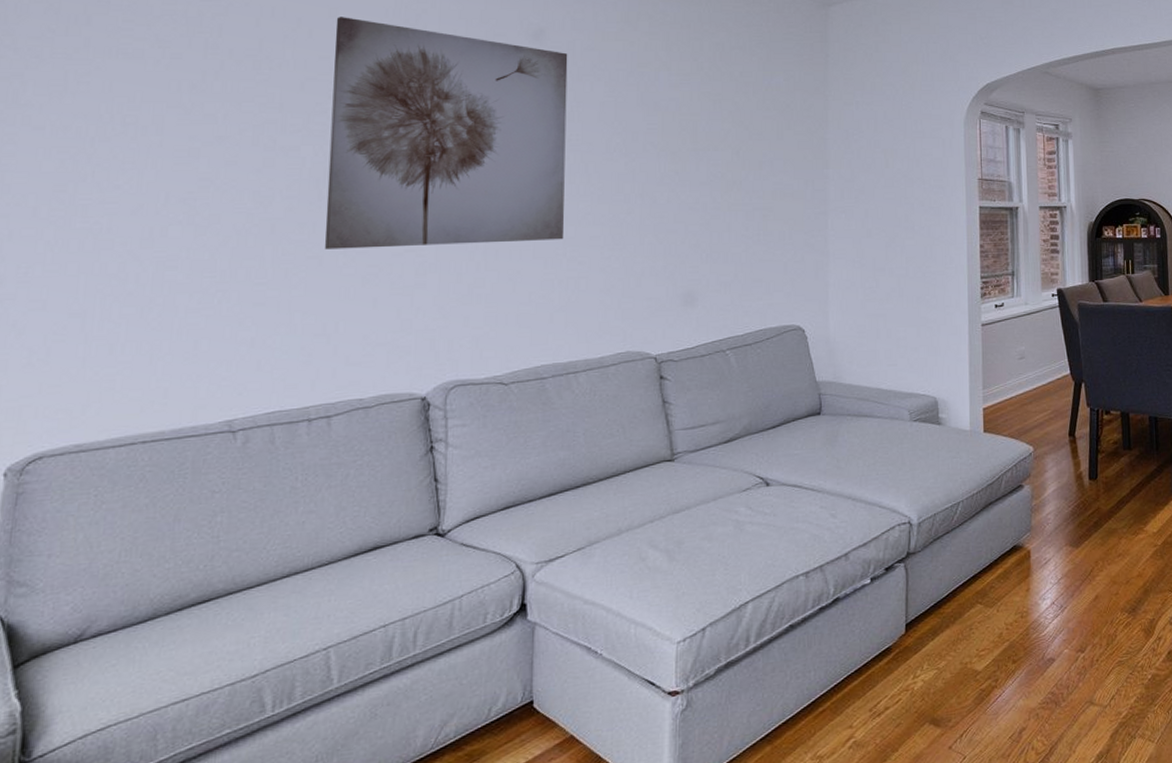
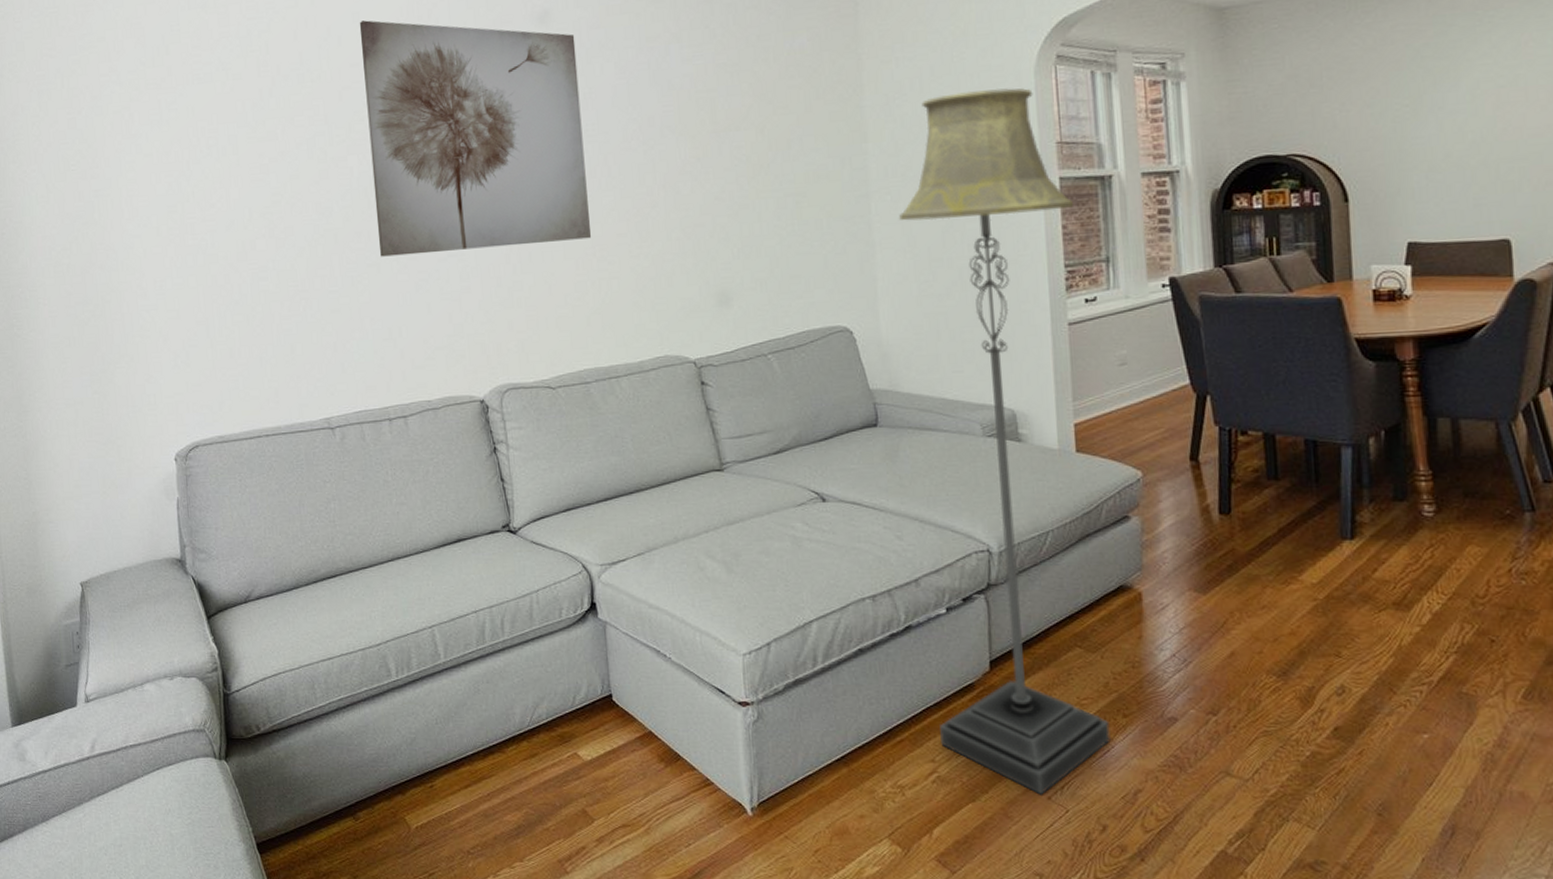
floor lamp: none [851,133,1002,746] -> present [899,88,1111,795]

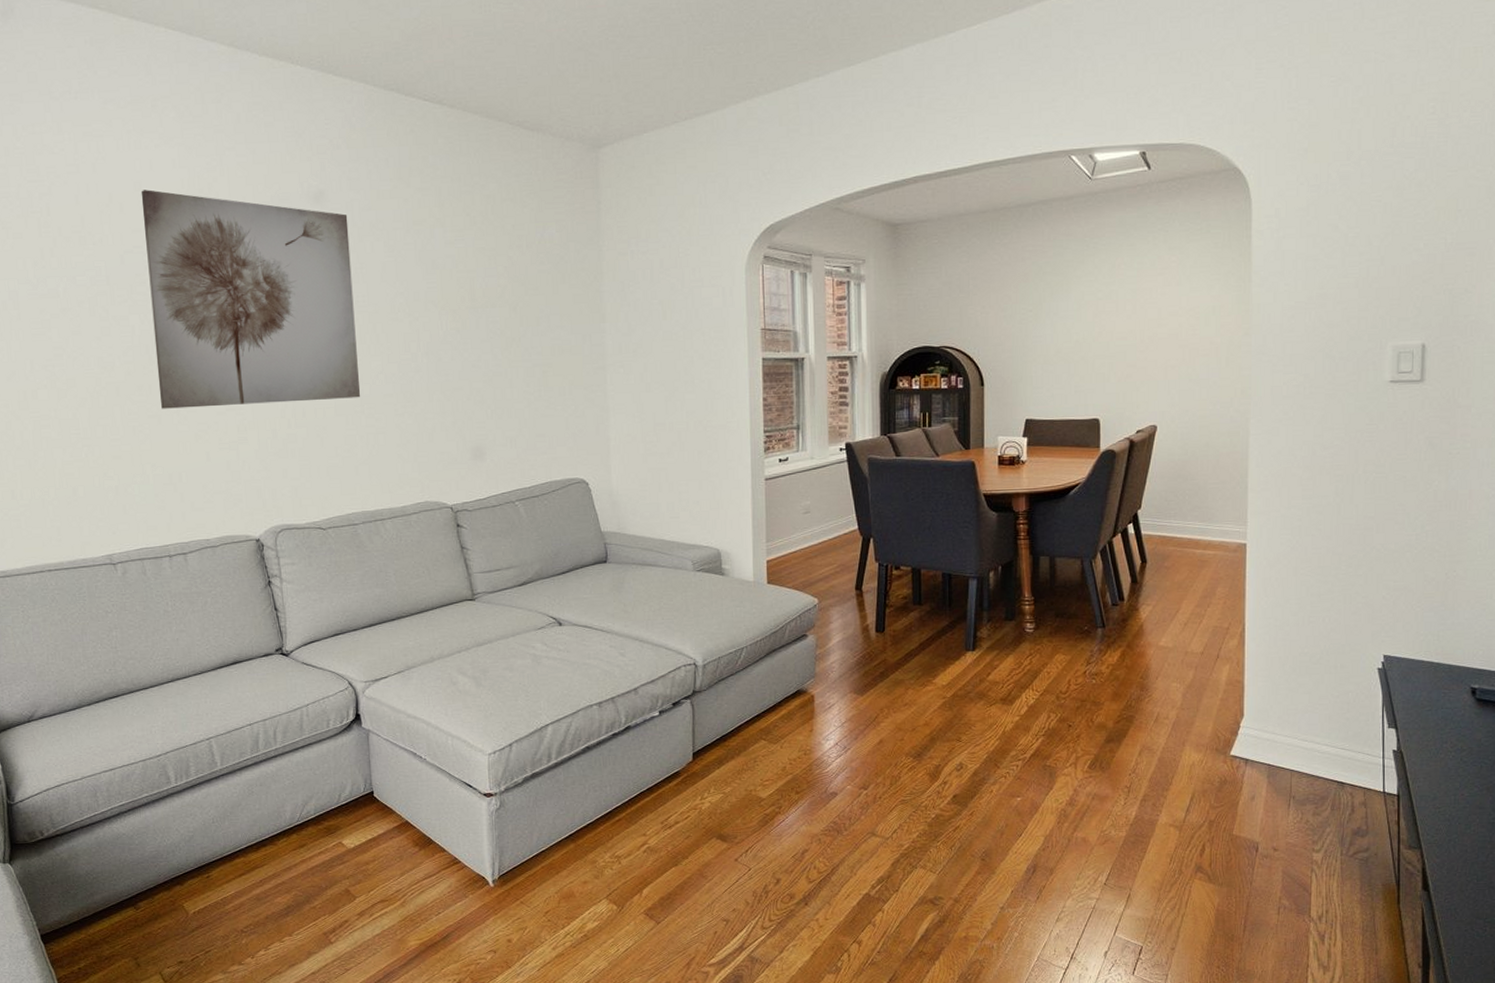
floor lamp: present [899,88,1111,795] -> none [630,281,785,858]

